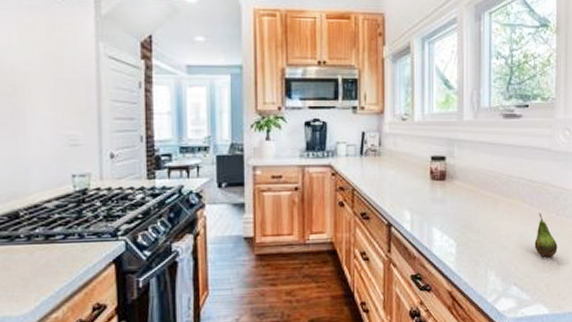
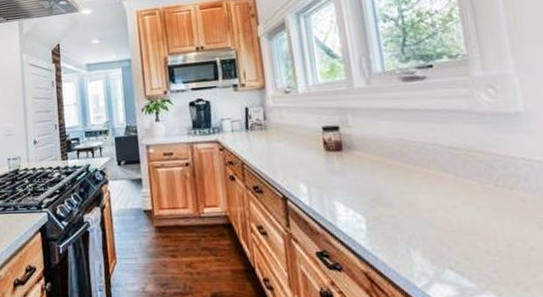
fruit: present [534,213,558,258] -> none [469,184,505,238]

